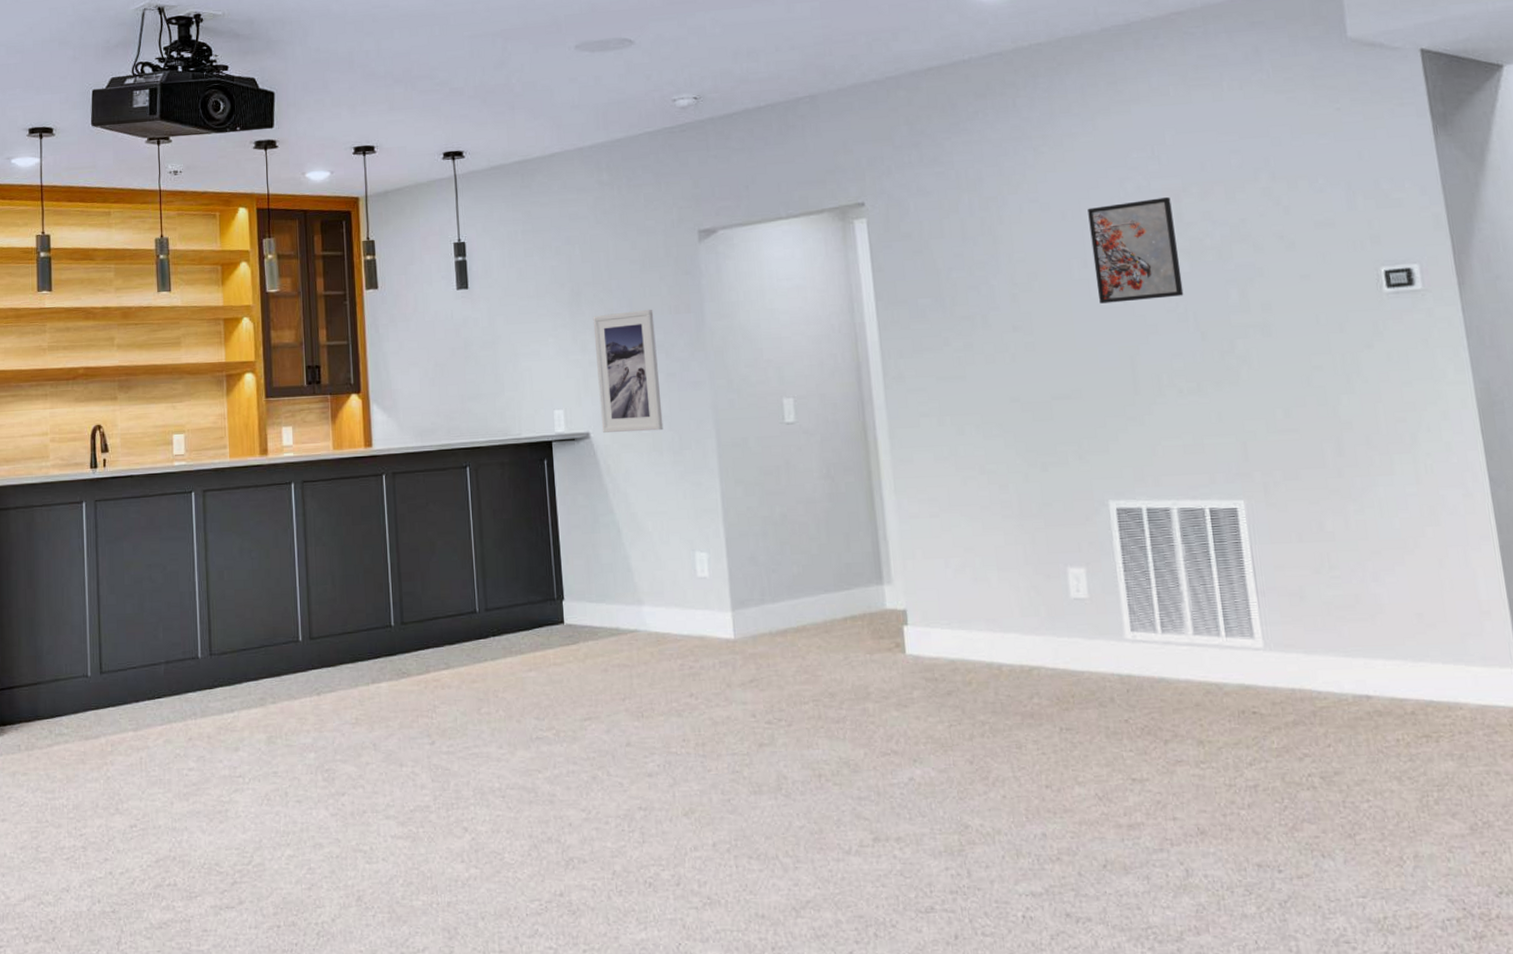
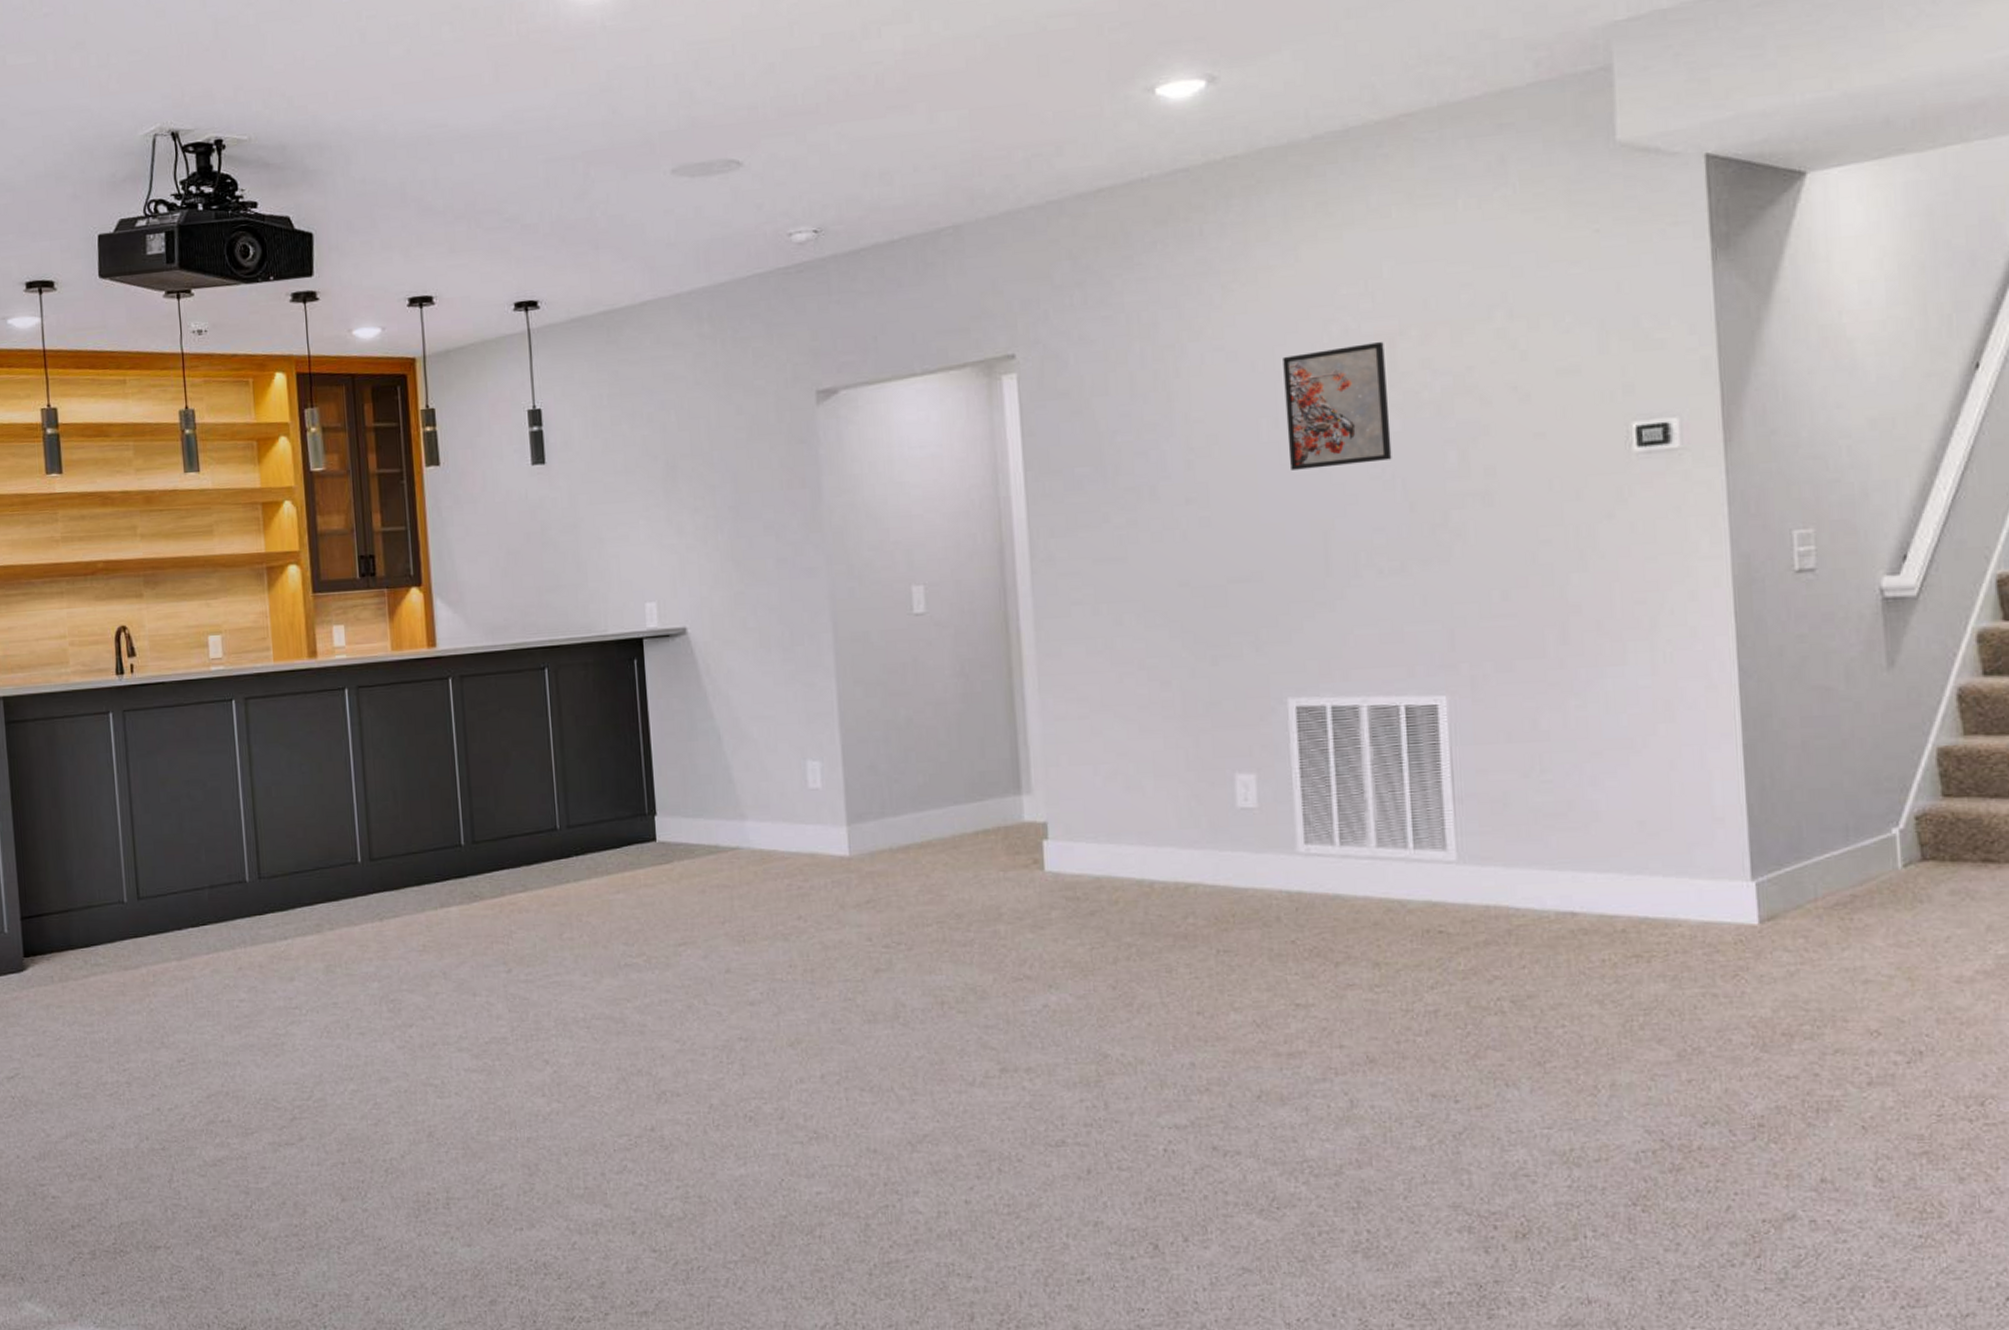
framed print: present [593,309,664,433] -> none [691,484,772,628]

